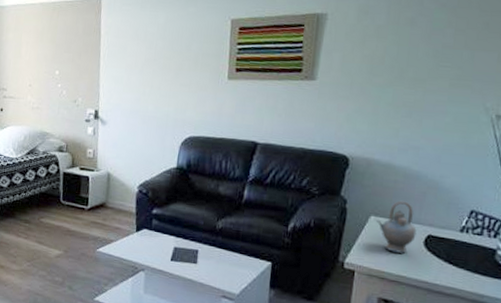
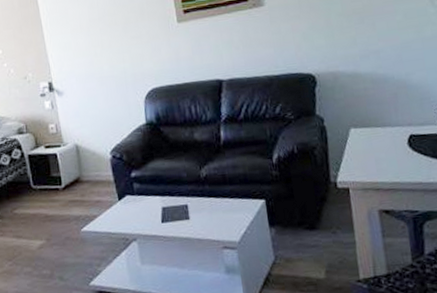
teapot: present [375,200,417,254] -> none [356,106,399,160]

